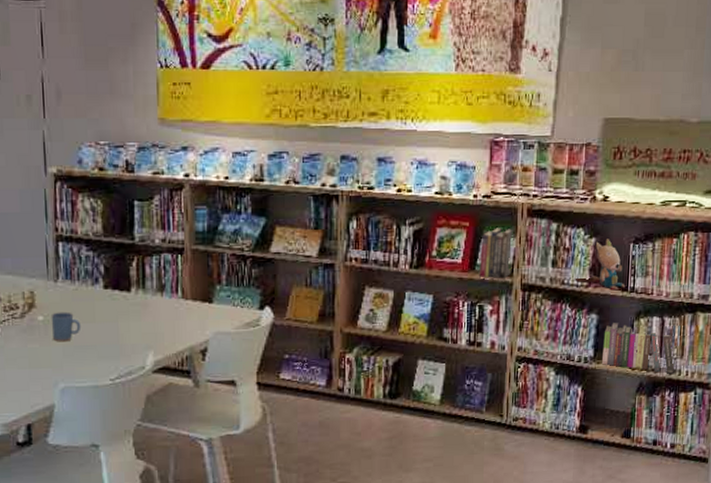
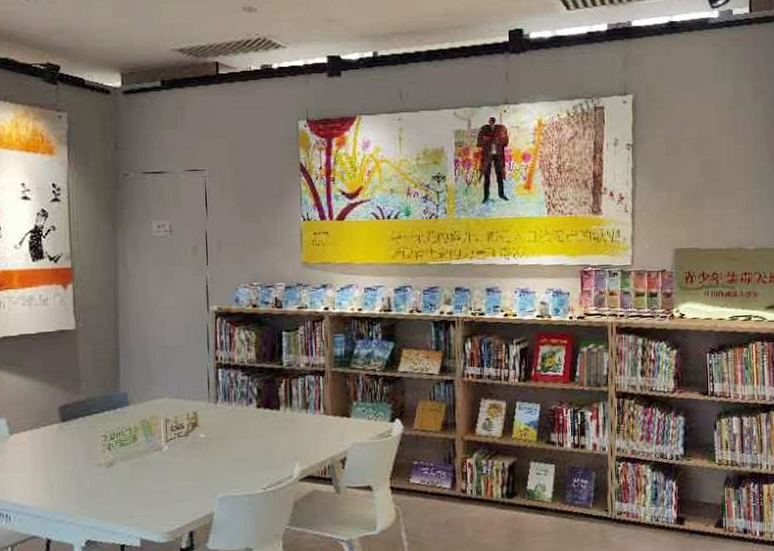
mug: present [51,312,82,342] -> none [211,429,238,456]
toy animal: present [574,239,626,291] -> none [661,350,706,395]
books: present [602,322,675,374] -> none [691,422,756,468]

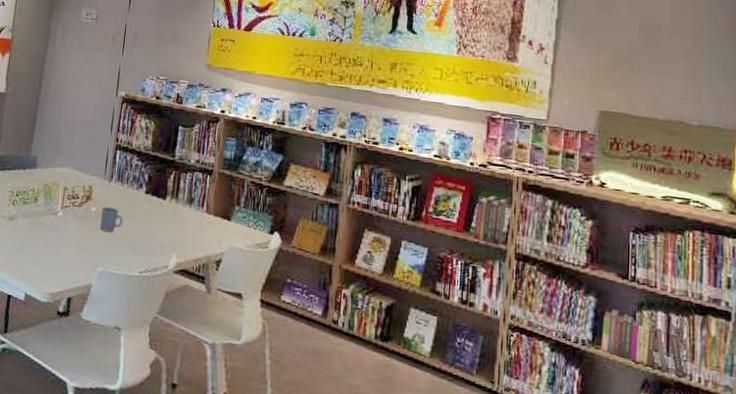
mug: none [211,429,238,456] -> present [100,206,124,233]
books: none [691,422,756,468] -> present [602,308,684,377]

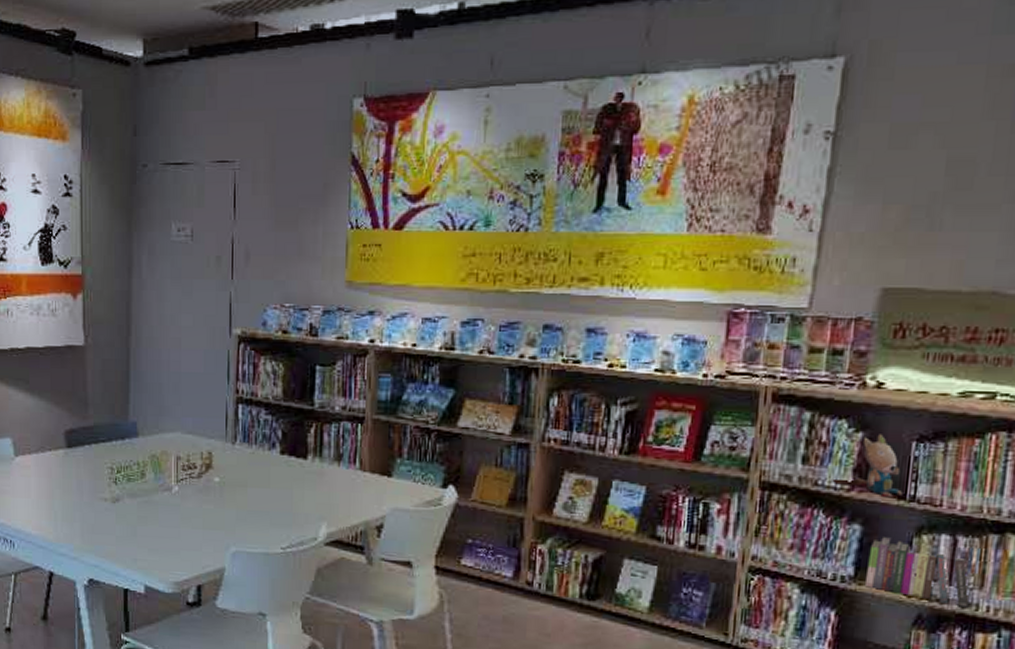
mug: present [100,206,124,233] -> none [226,474,256,505]
books: present [474,195,509,246] -> none [706,413,754,474]
toy animal: none [571,223,626,277] -> present [832,434,904,498]

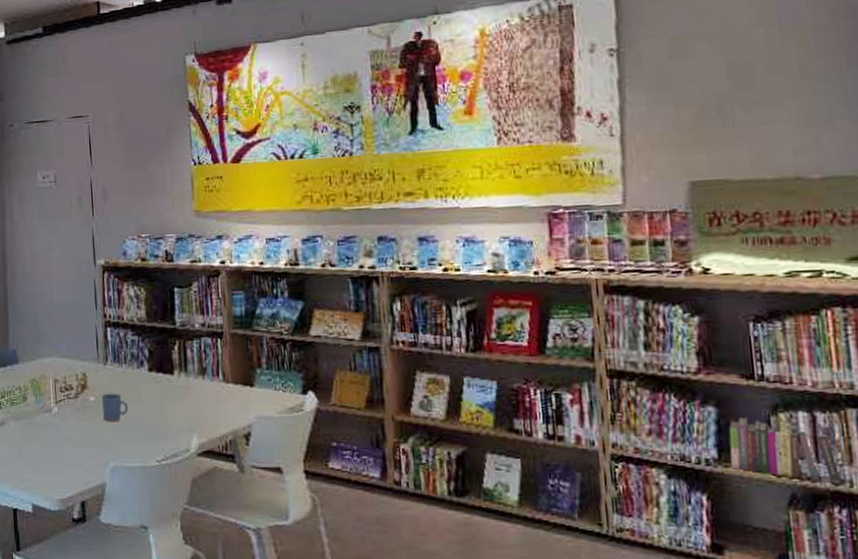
mug: none [226,474,256,505] -> present [101,393,129,422]
toy animal: present [832,434,904,498] -> none [677,317,751,379]

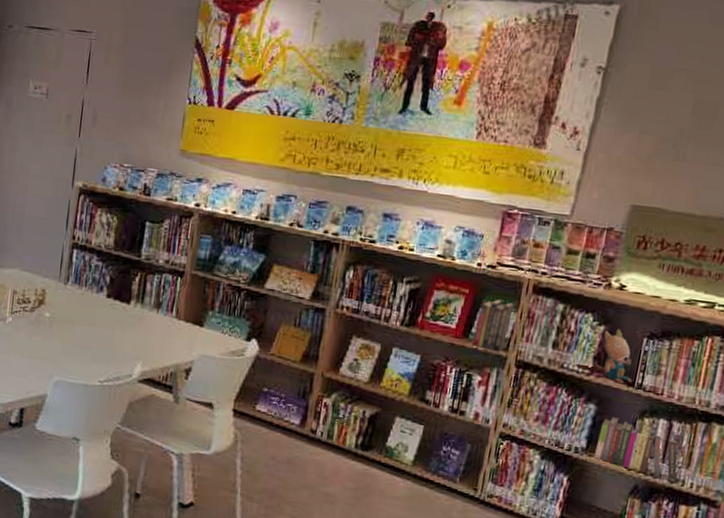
mug: present [101,393,129,422] -> none [55,311,82,340]
books: none [549,306,593,365] -> present [472,299,516,352]
toy animal: none [677,317,751,379] -> present [575,329,633,384]

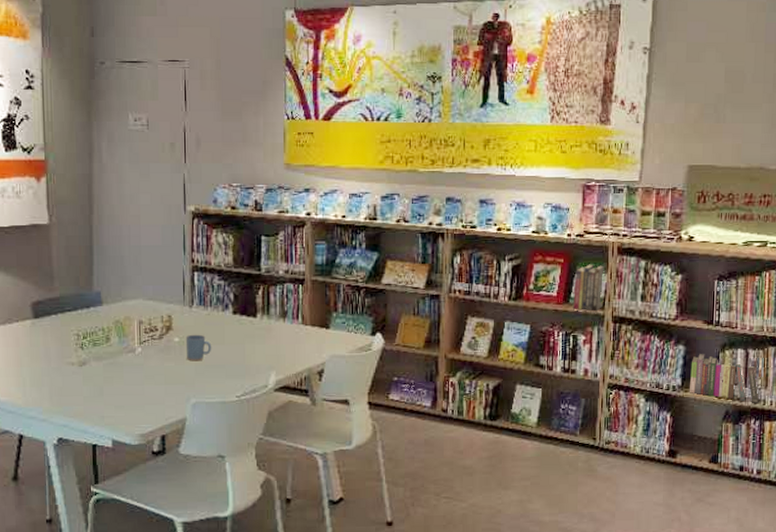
mug: none [55,311,82,340] -> present [185,334,212,361]
toy animal: present [575,329,633,384] -> none [662,275,711,324]

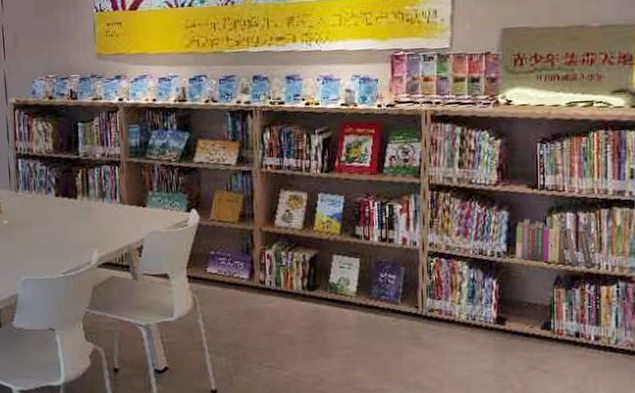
mug: present [185,334,212,361] -> none [13,216,38,242]
books: present [573,264,606,312] -> none [387,133,420,181]

